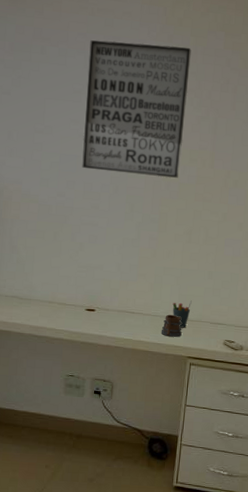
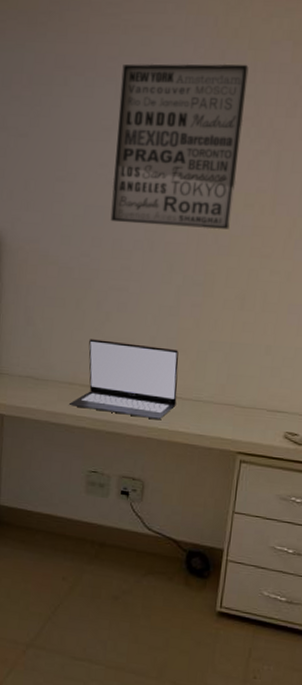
laptop: none [48,265,140,332] -> present [68,339,179,420]
mug: present [161,314,182,337] -> none [204,399,231,428]
pen holder: present [172,300,192,328] -> none [219,382,244,416]

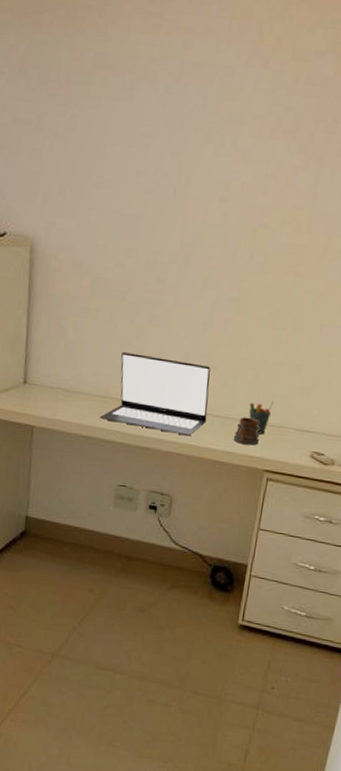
wall art: present [110,64,249,229] -> none [146,67,292,246]
mug: none [204,399,231,428] -> present [233,417,260,446]
pen holder: none [219,382,244,416] -> present [249,400,274,435]

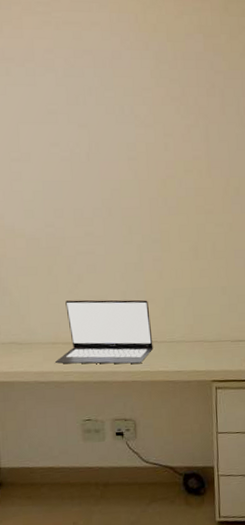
mug: present [233,417,260,446] -> none [179,338,202,362]
pen holder: present [249,400,274,435] -> none [188,320,208,351]

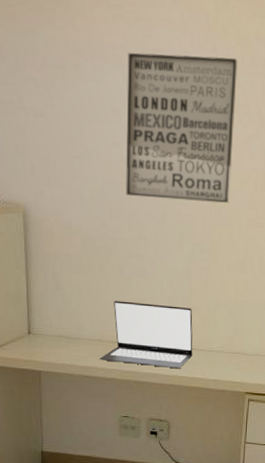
wall art: none [59,53,175,194] -> present [126,52,238,203]

